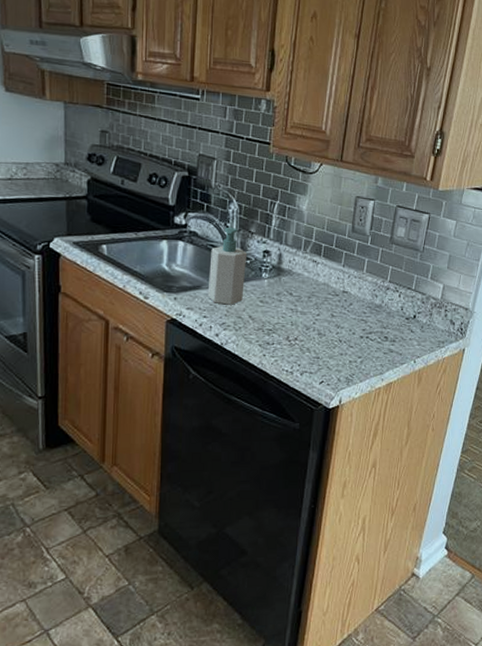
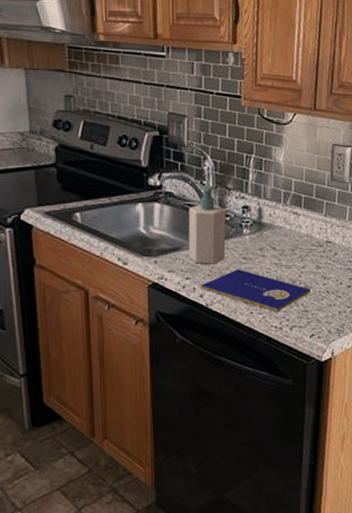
booklet: none [216,311,324,356] -> present [200,269,311,312]

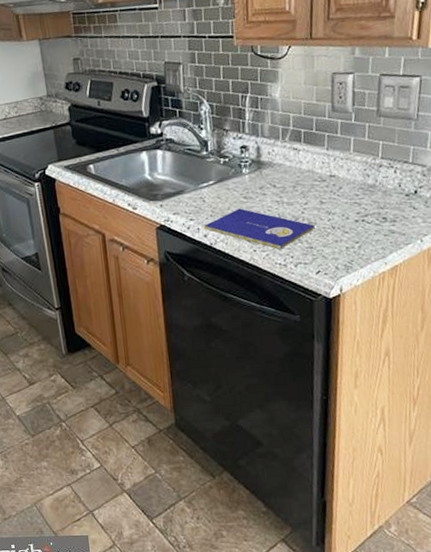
soap bottle: present [188,185,226,265] -> none [189,128,226,206]

